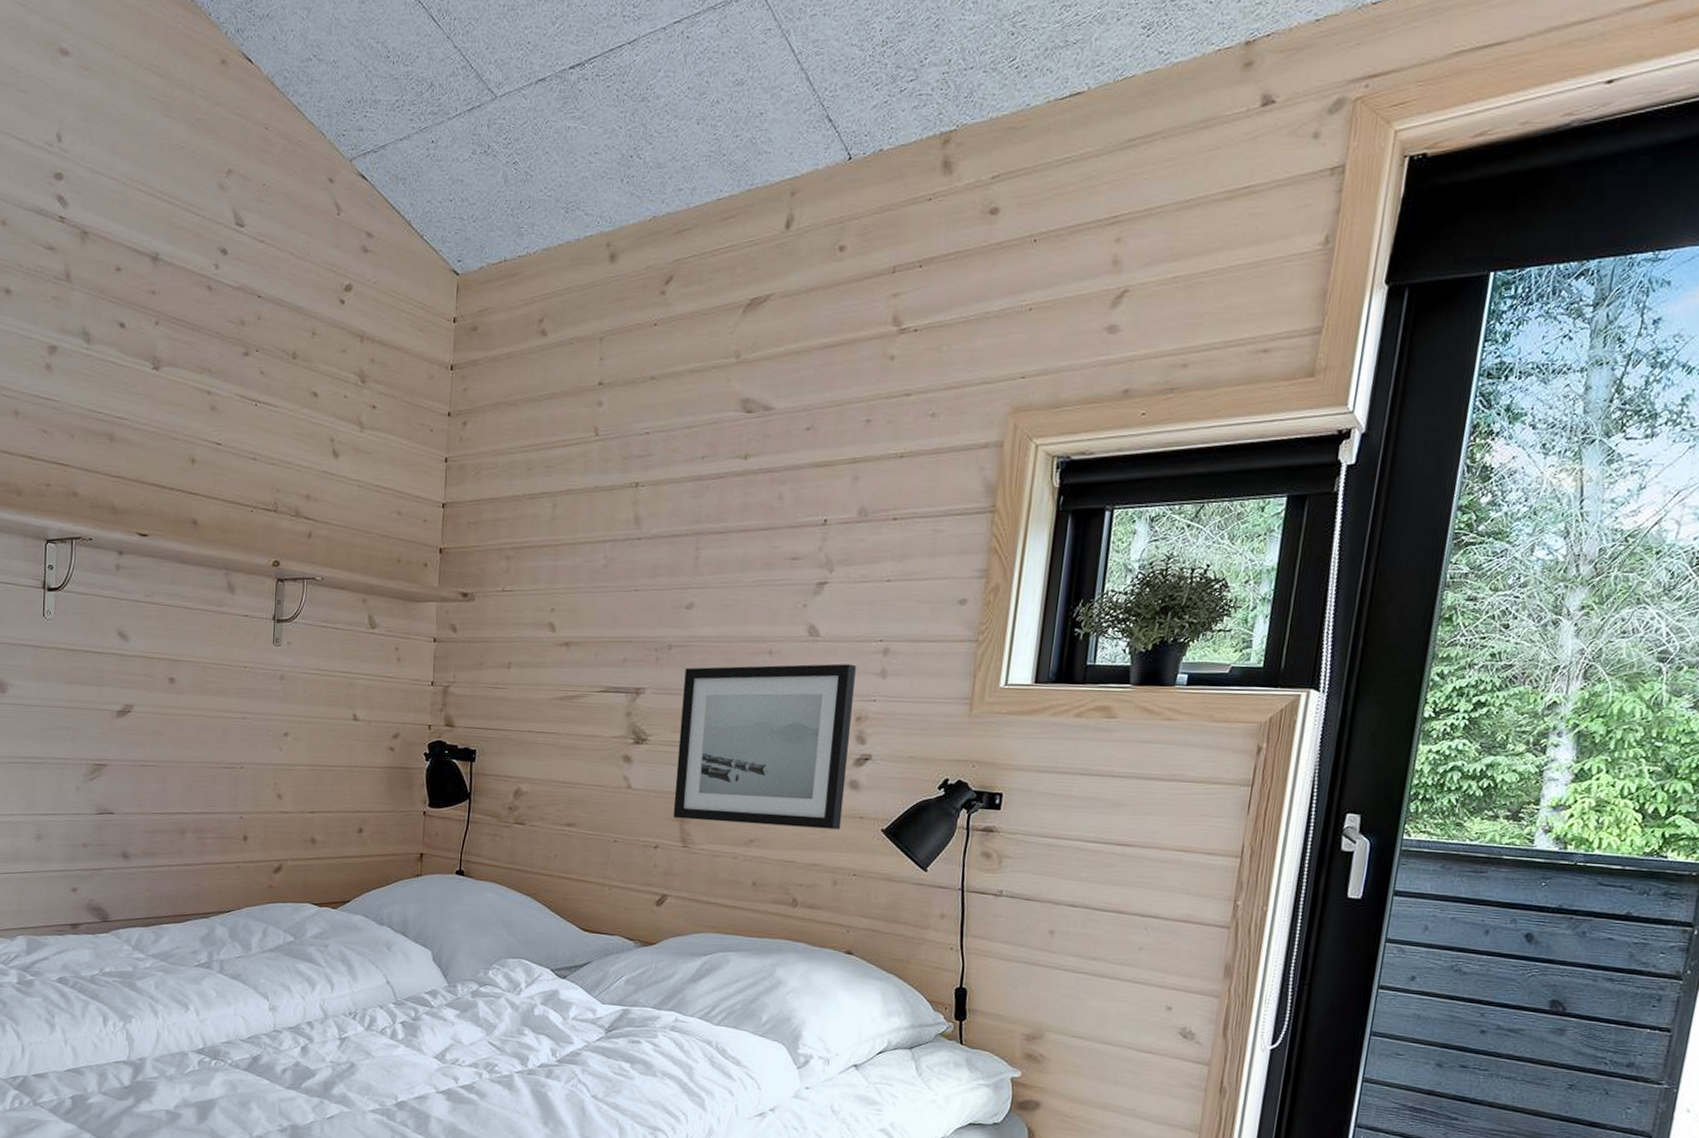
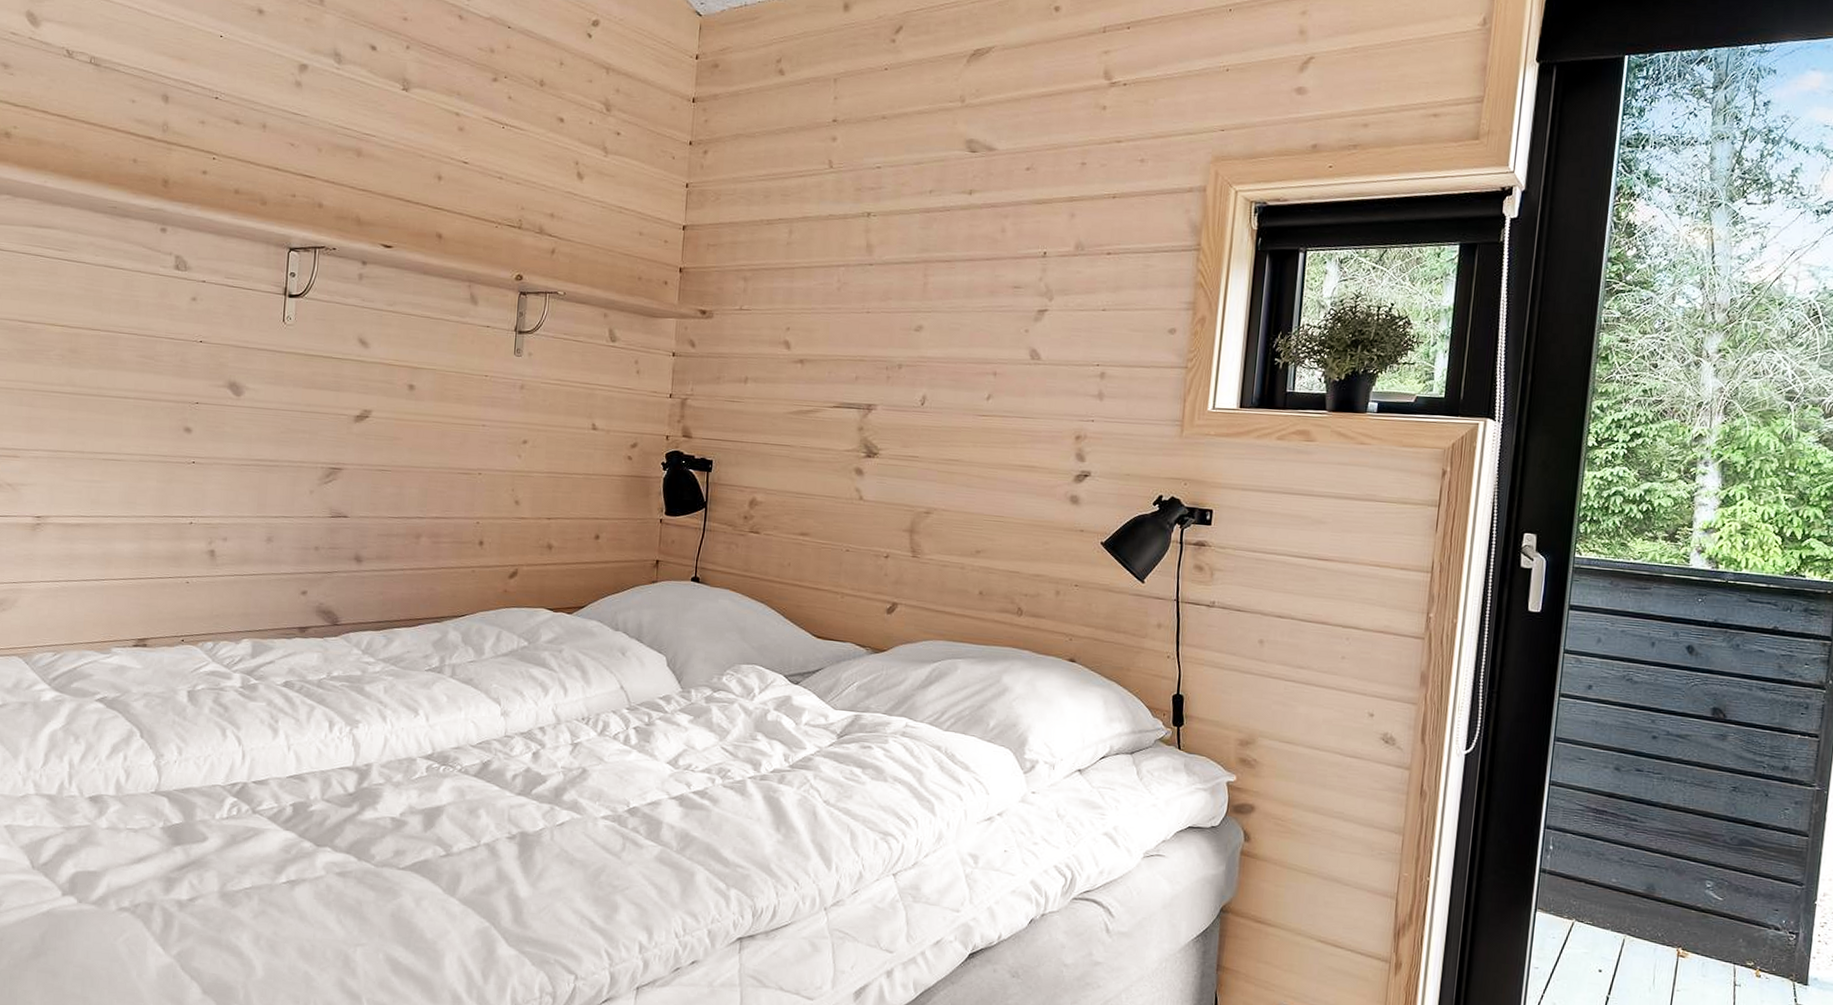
wall art: present [672,663,856,830] -> none [903,385,1075,542]

